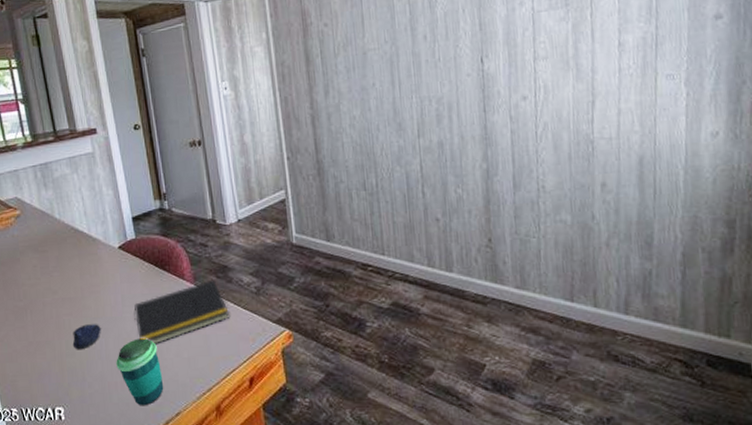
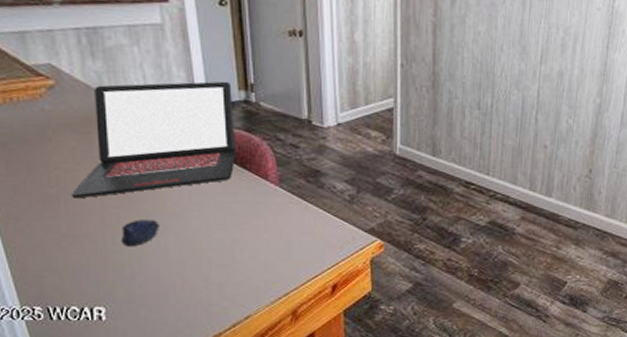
laptop: none [35,193,157,309] -> present [72,81,237,199]
cup: present [116,338,164,406] -> none [176,239,233,309]
notepad: present [134,280,229,345] -> none [202,184,317,246]

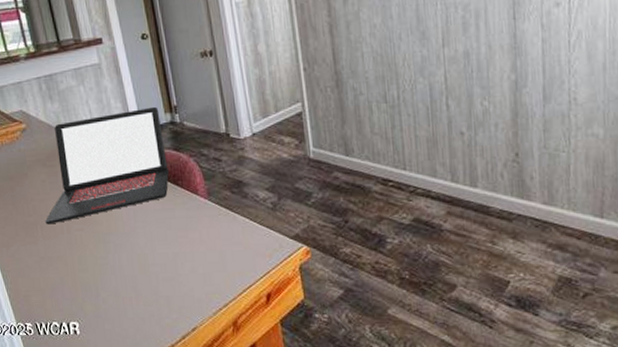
computer mouse: present [121,219,159,247] -> none [85,239,114,266]

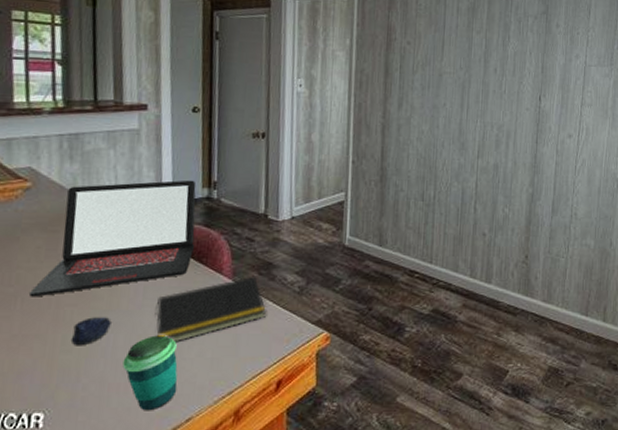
computer mouse: none [85,239,114,266] -> present [70,317,111,346]
cup: none [130,254,180,321] -> present [123,335,178,411]
notepad: none [146,196,245,260] -> present [155,277,266,343]

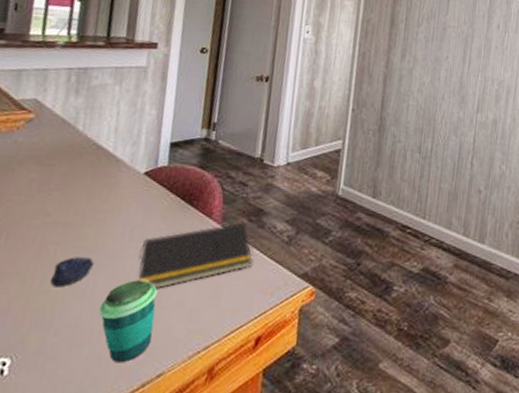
laptop: present [29,180,196,297] -> none [15,119,196,233]

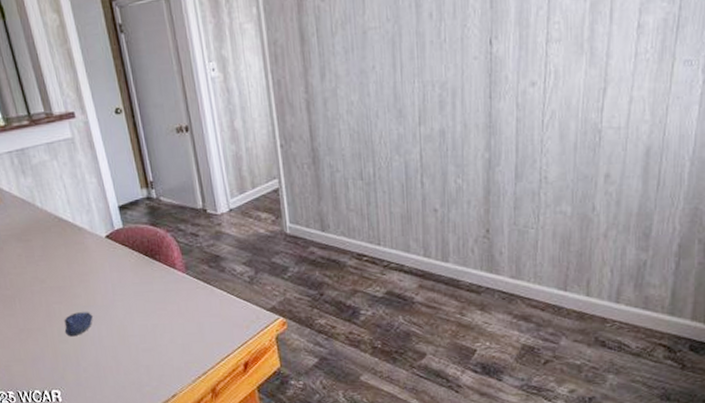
cup: present [99,280,158,363] -> none [110,325,159,389]
notepad: present [138,223,252,289] -> none [125,270,223,332]

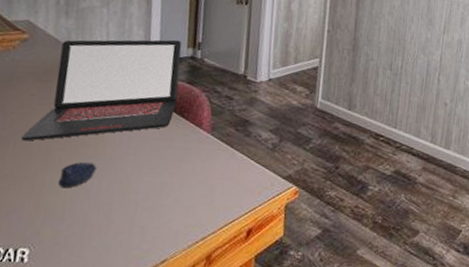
laptop: none [23,182,147,298] -> present [21,39,182,141]

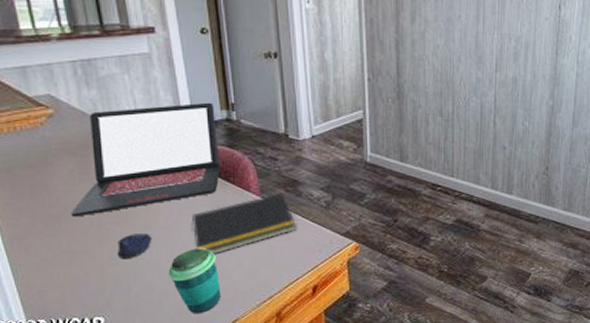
cup: none [105,182,156,252] -> present [168,248,222,314]
notepad: none [137,132,241,190] -> present [191,194,296,255]

